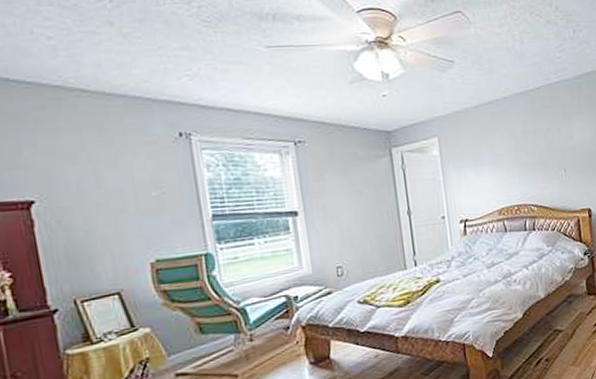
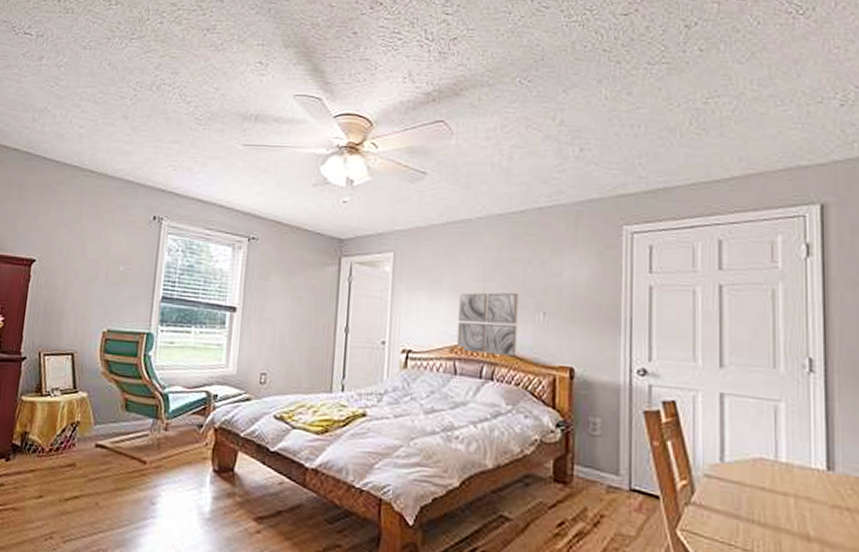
wall art: none [498,156,549,212] -> present [456,292,519,357]

